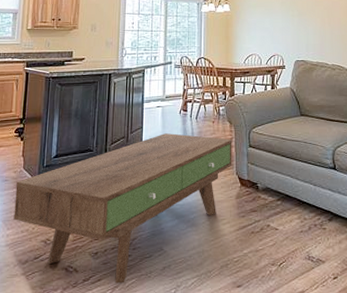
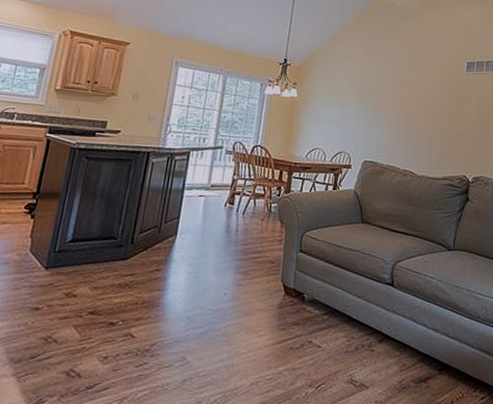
coffee table: present [13,133,232,284] -> none [10,227,282,395]

